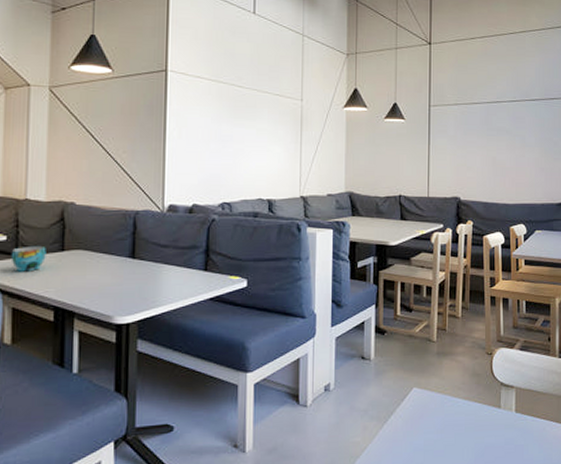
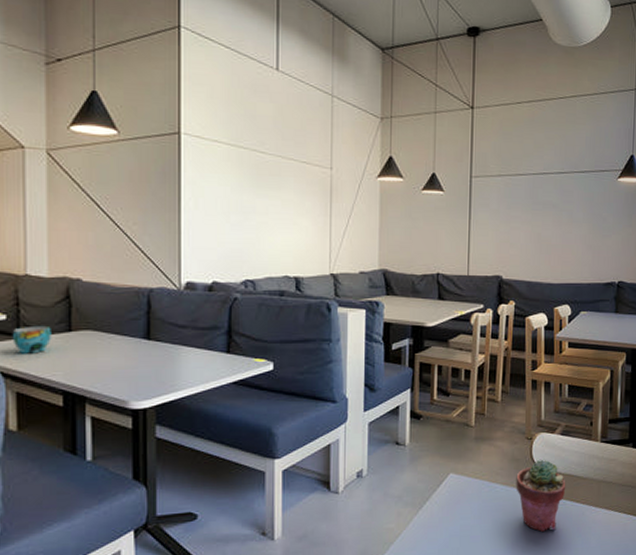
potted succulent: none [477,375,526,447] -> present [516,460,566,532]

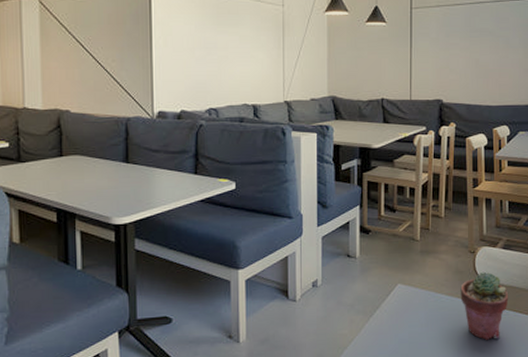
cup: present [12,327,51,354] -> none [14,153,46,177]

